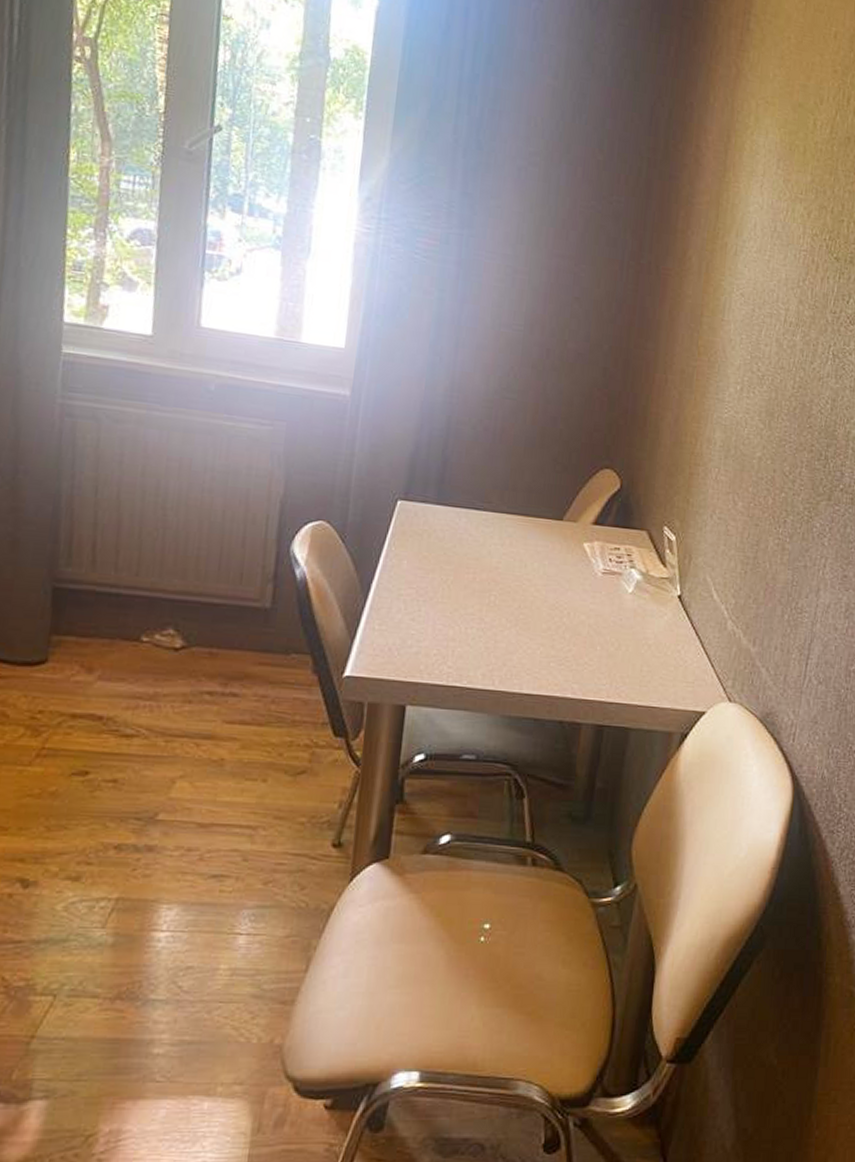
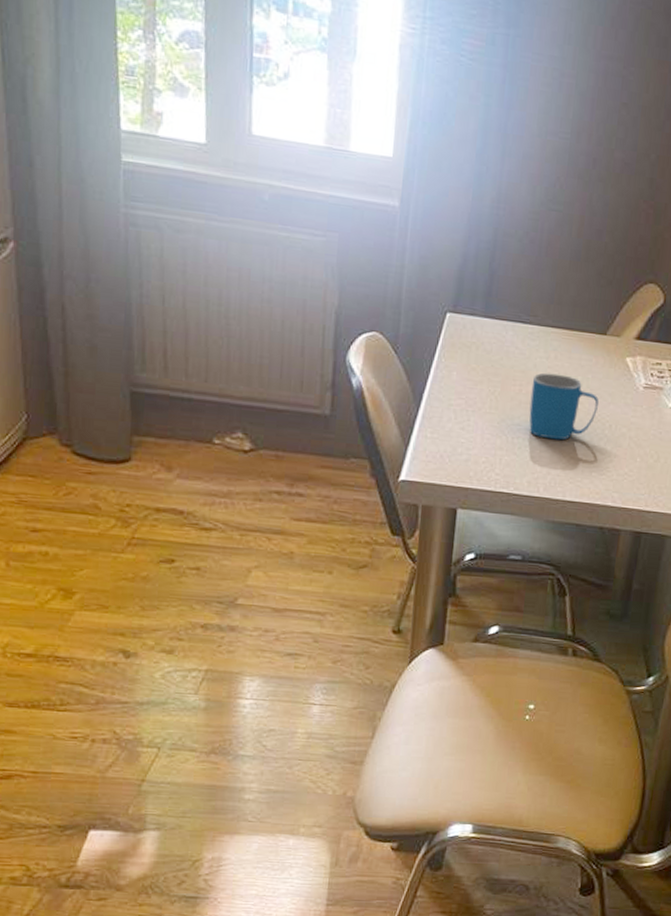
mug: none [483,559,556,630] -> present [529,372,599,441]

